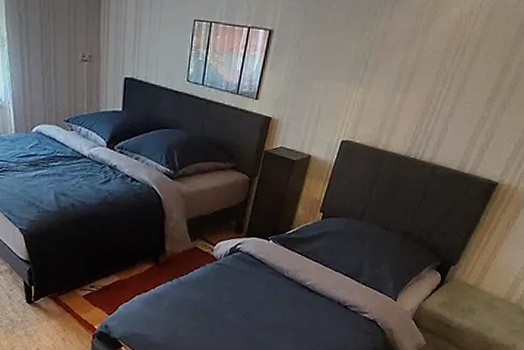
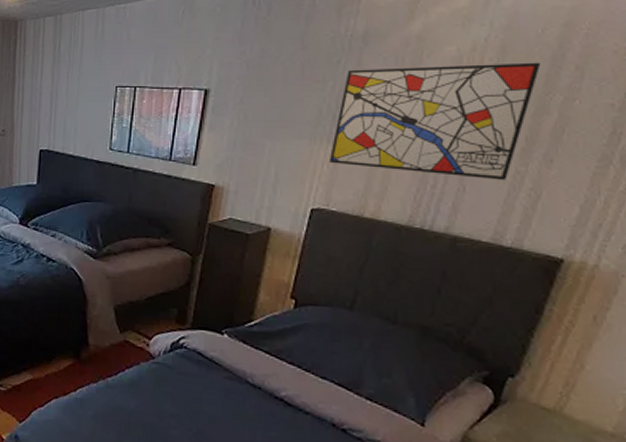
wall art: none [358,22,513,123] -> present [328,62,541,181]

